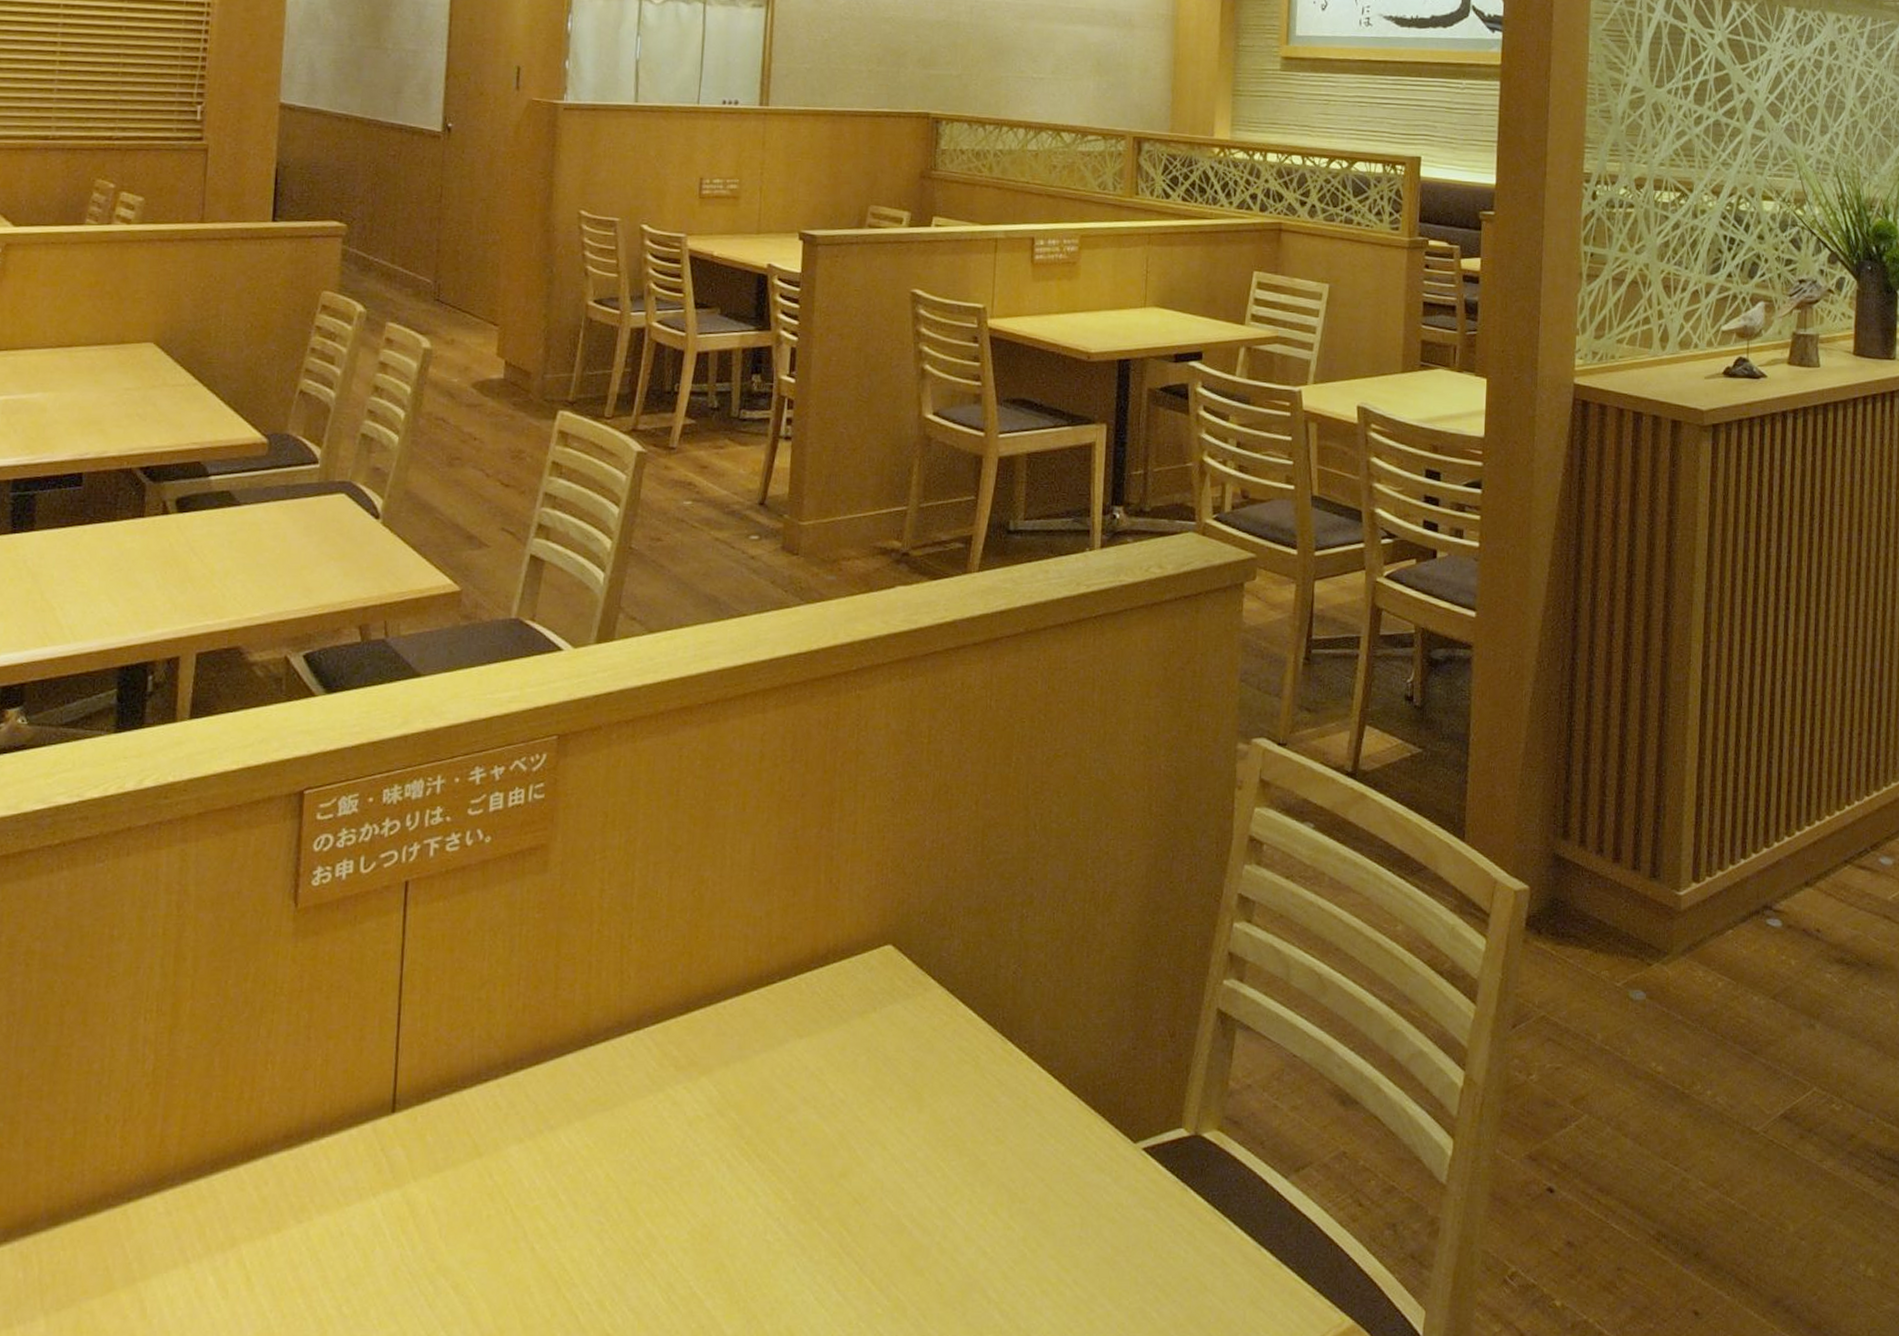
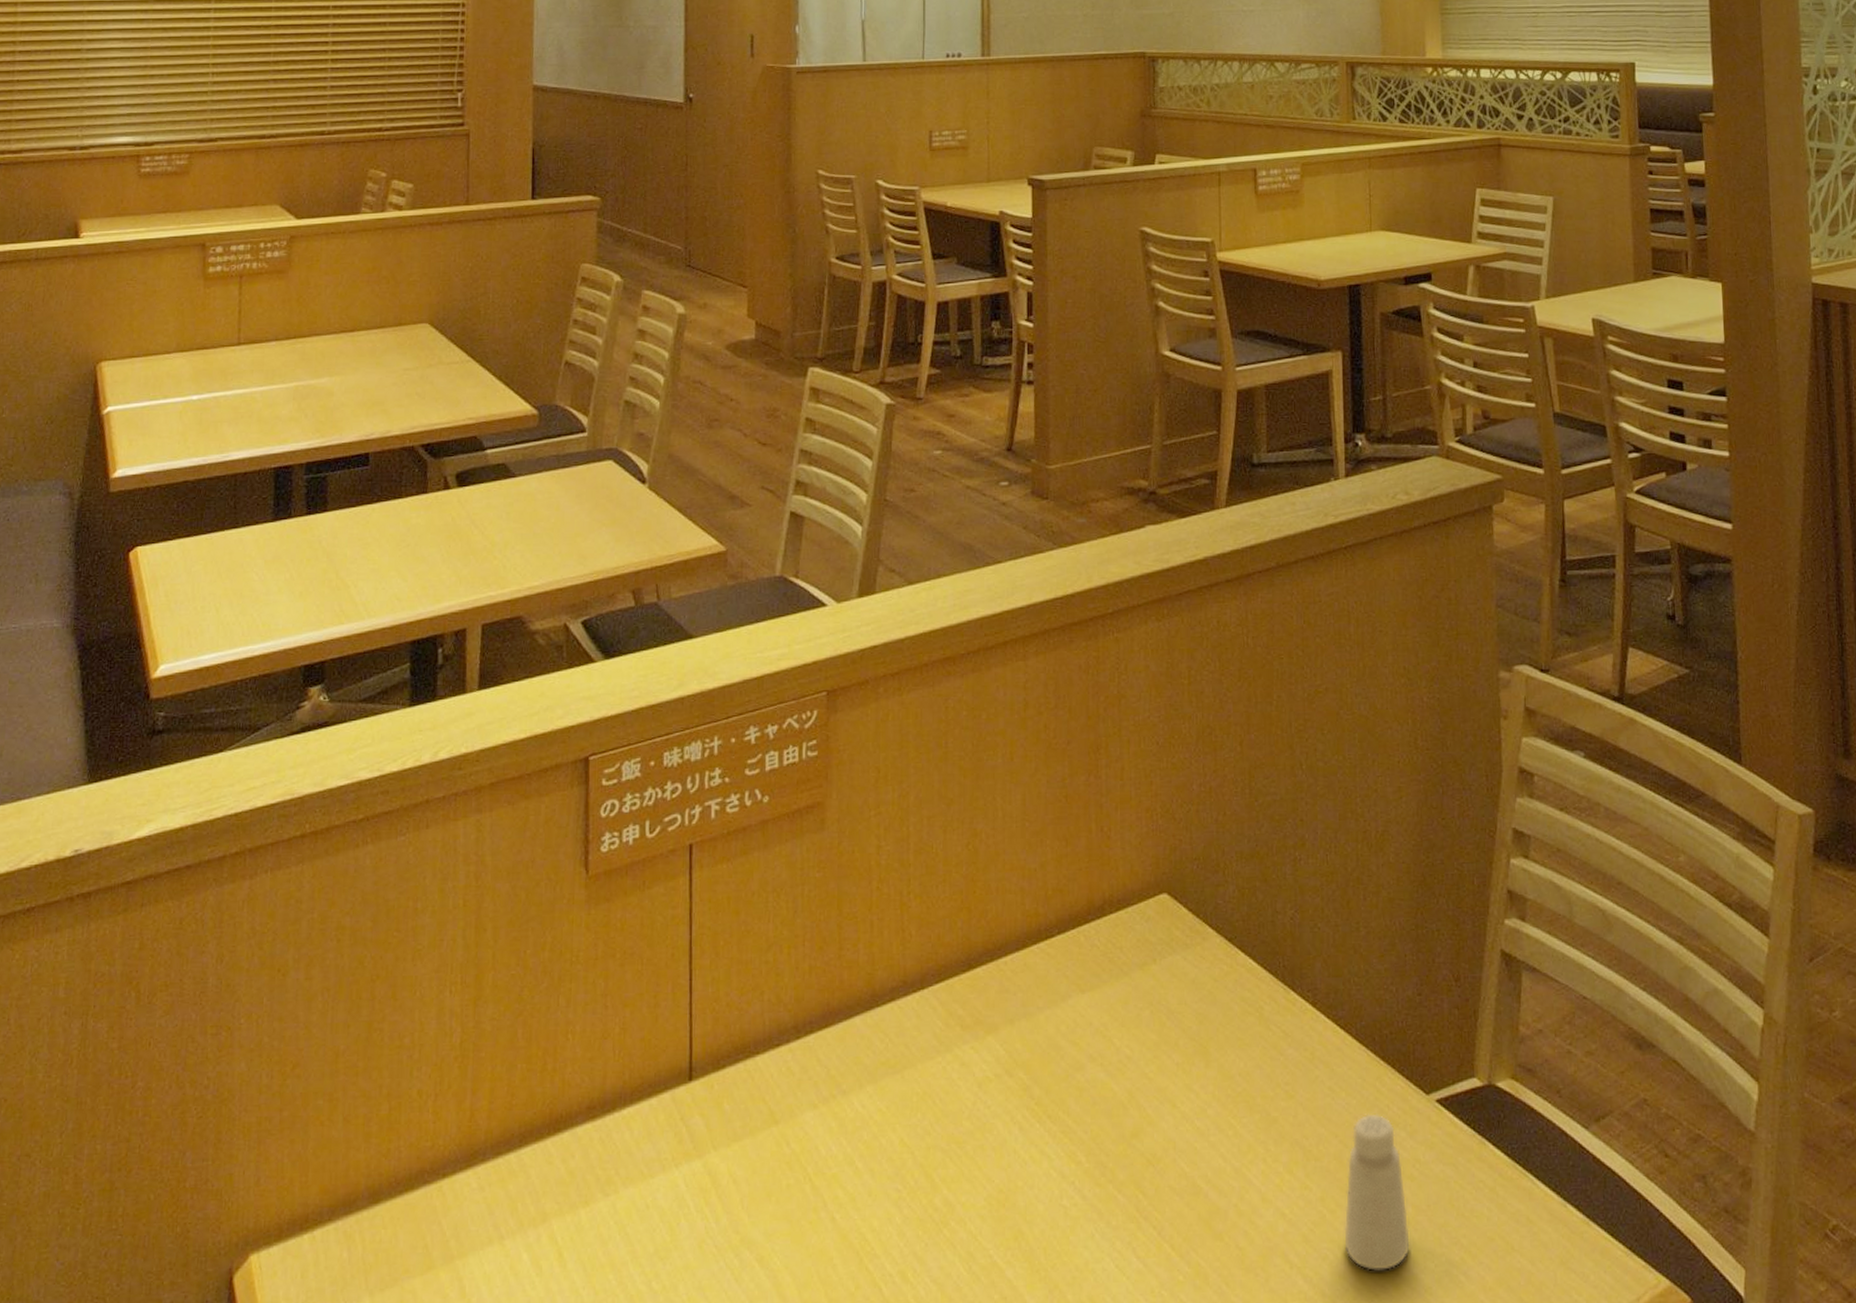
saltshaker: none [1042,1160,1107,1307] -> present [1344,1113,1410,1271]

